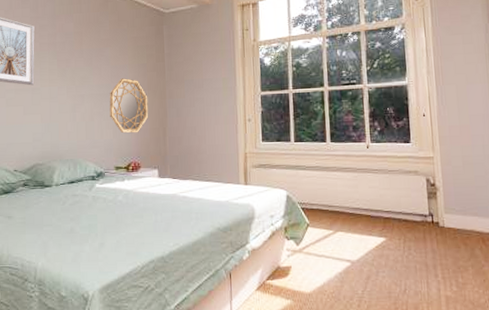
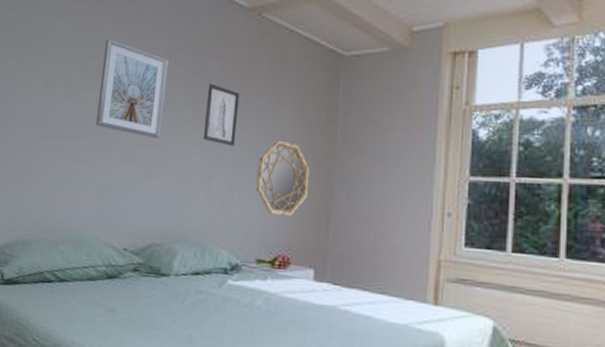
wall art: none [66,41,91,86] -> present [203,84,240,146]

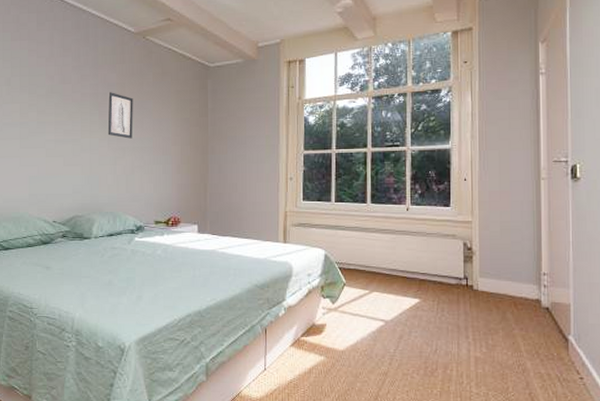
picture frame: present [95,39,169,139] -> none [22,61,76,137]
home mirror: present [256,140,310,217] -> none [151,132,190,188]

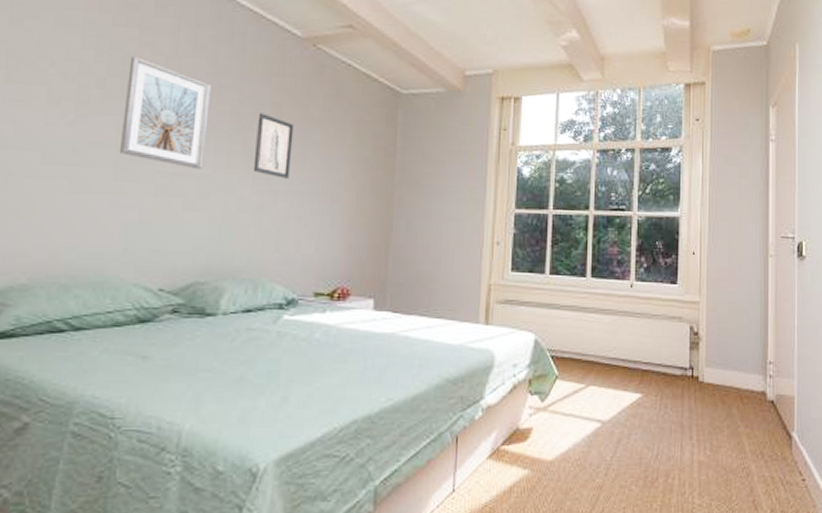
picture frame: none [22,61,76,137] -> present [119,57,211,170]

